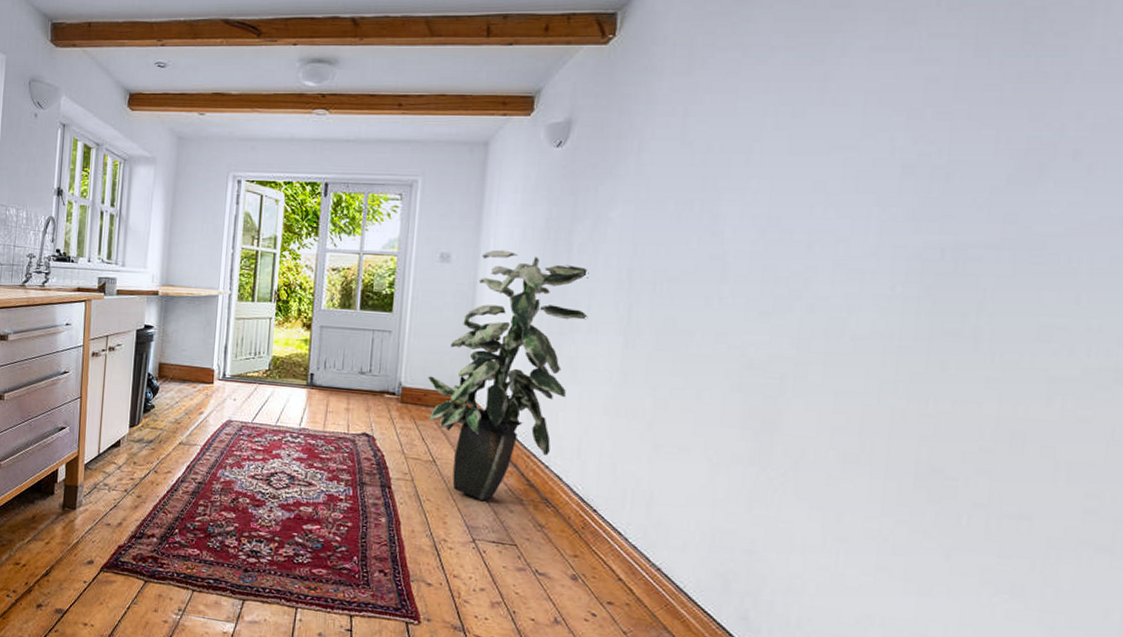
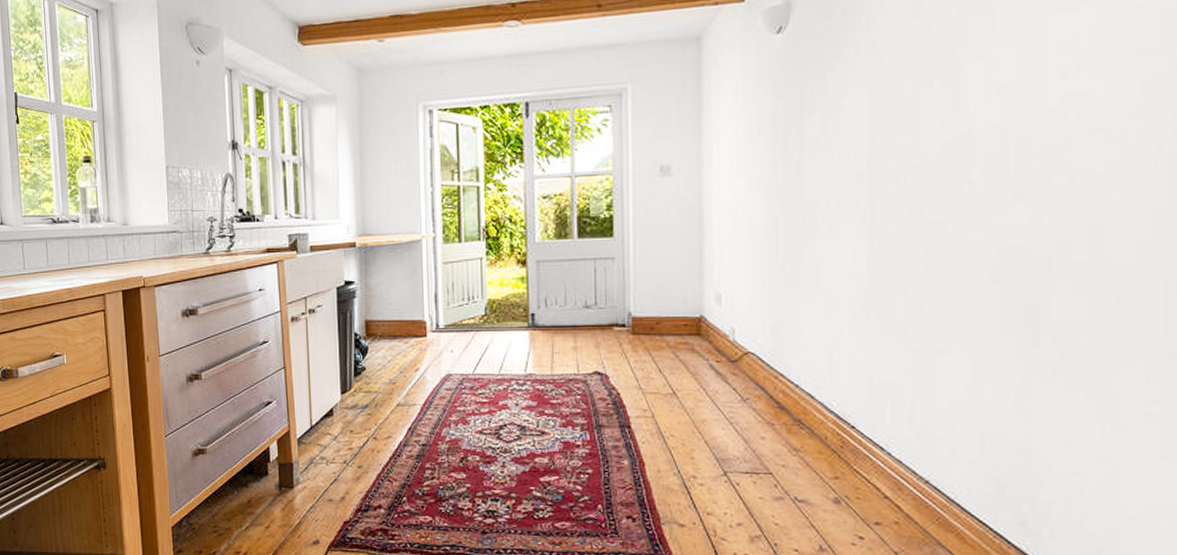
indoor plant: present [428,249,589,501] -> none [659,154,828,429]

